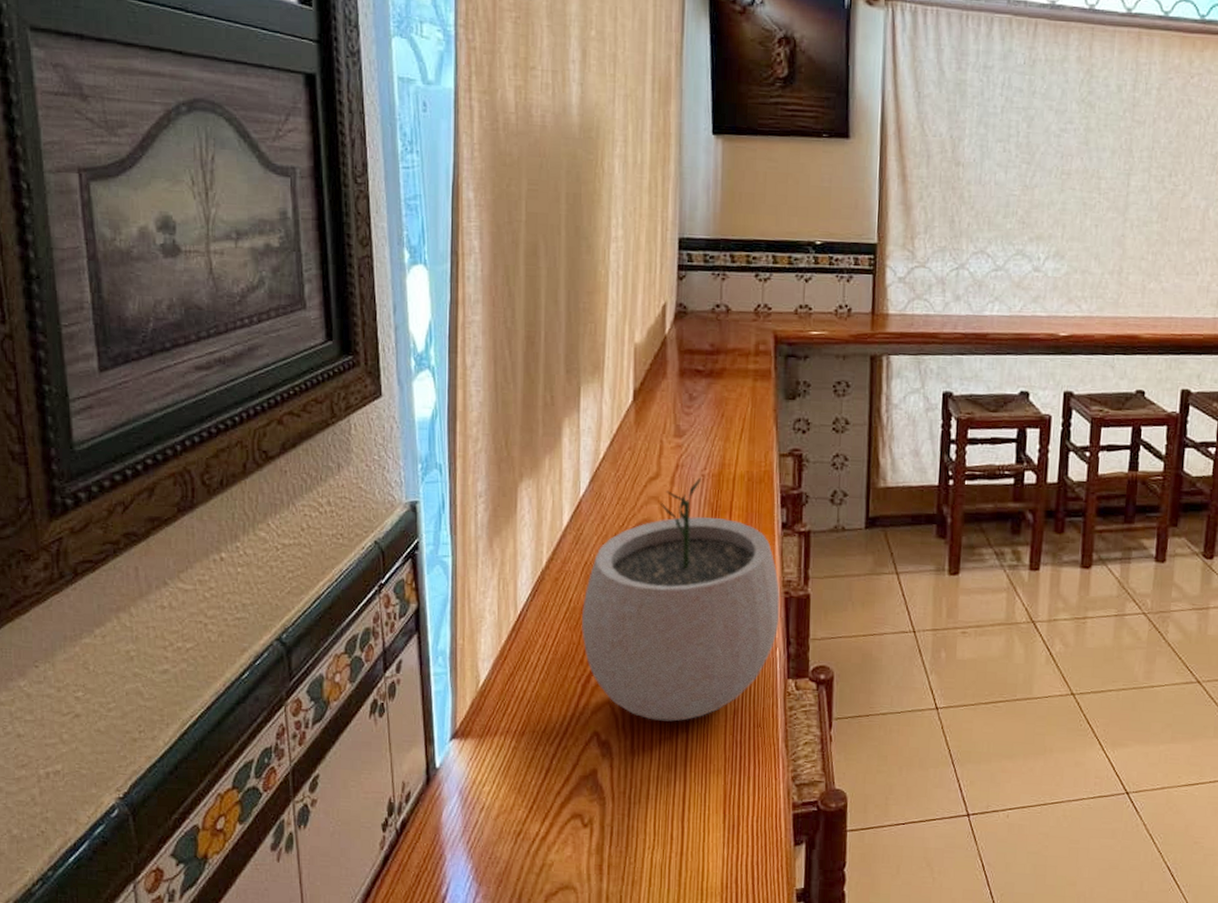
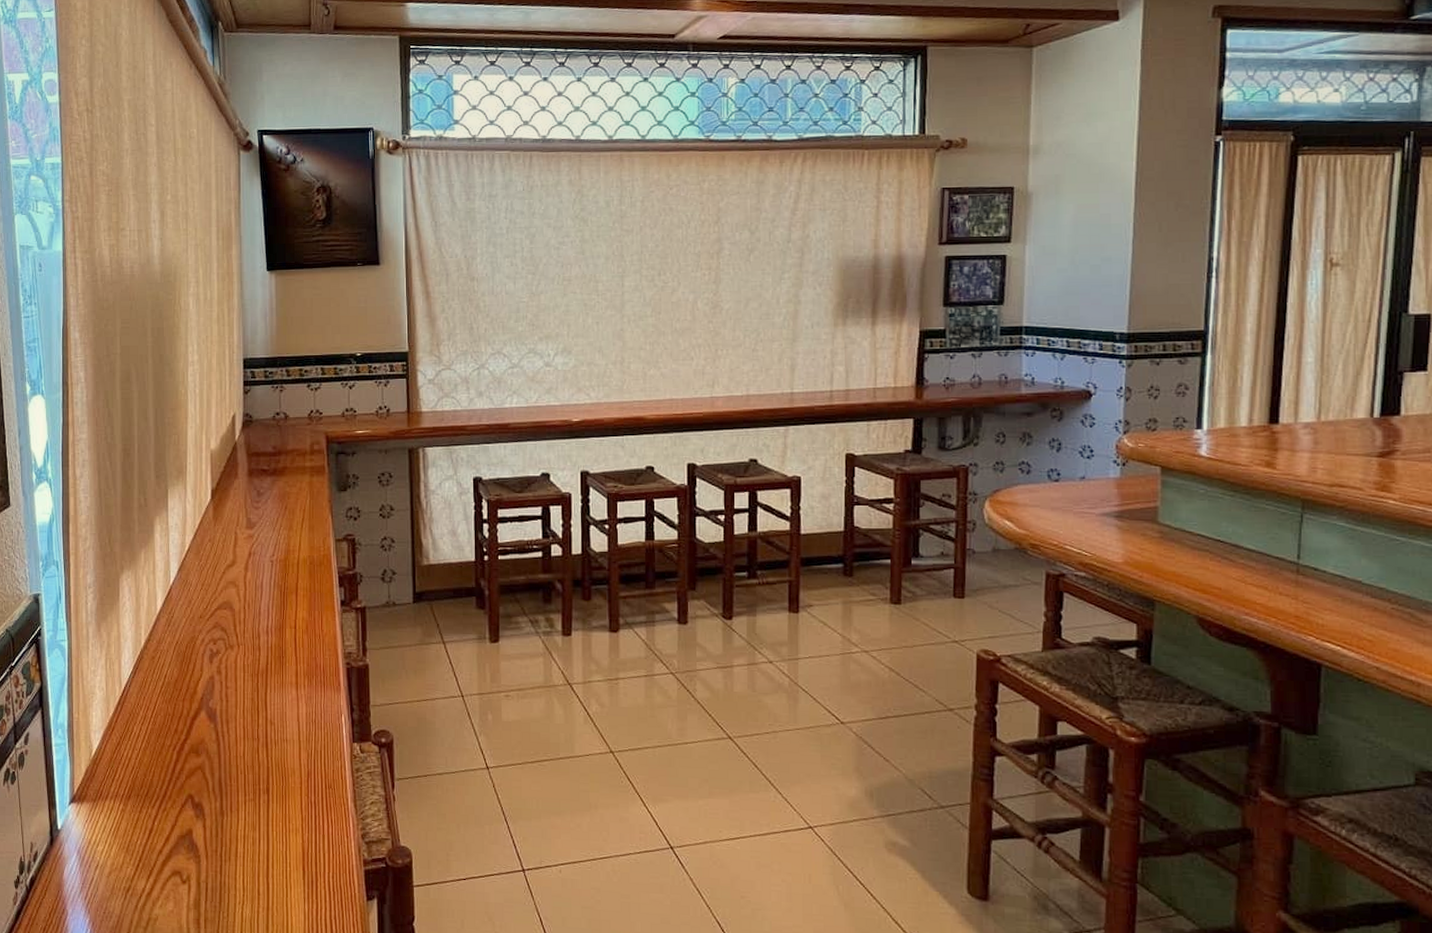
plant pot: present [581,477,780,722] -> none [174,563,343,784]

